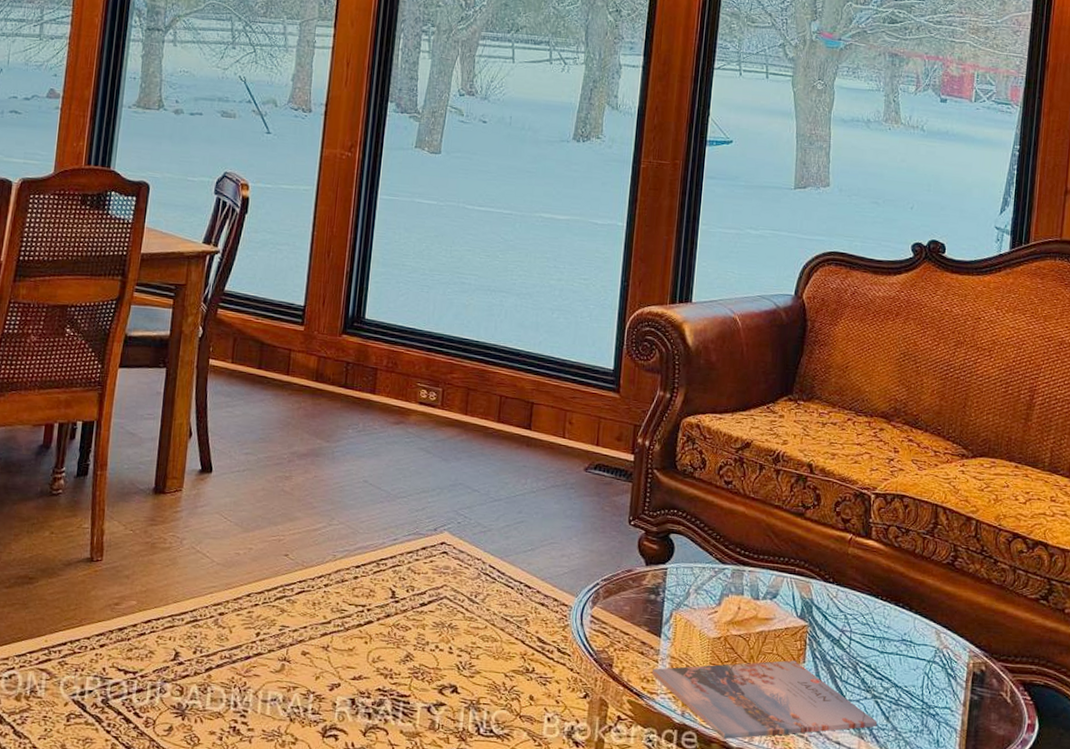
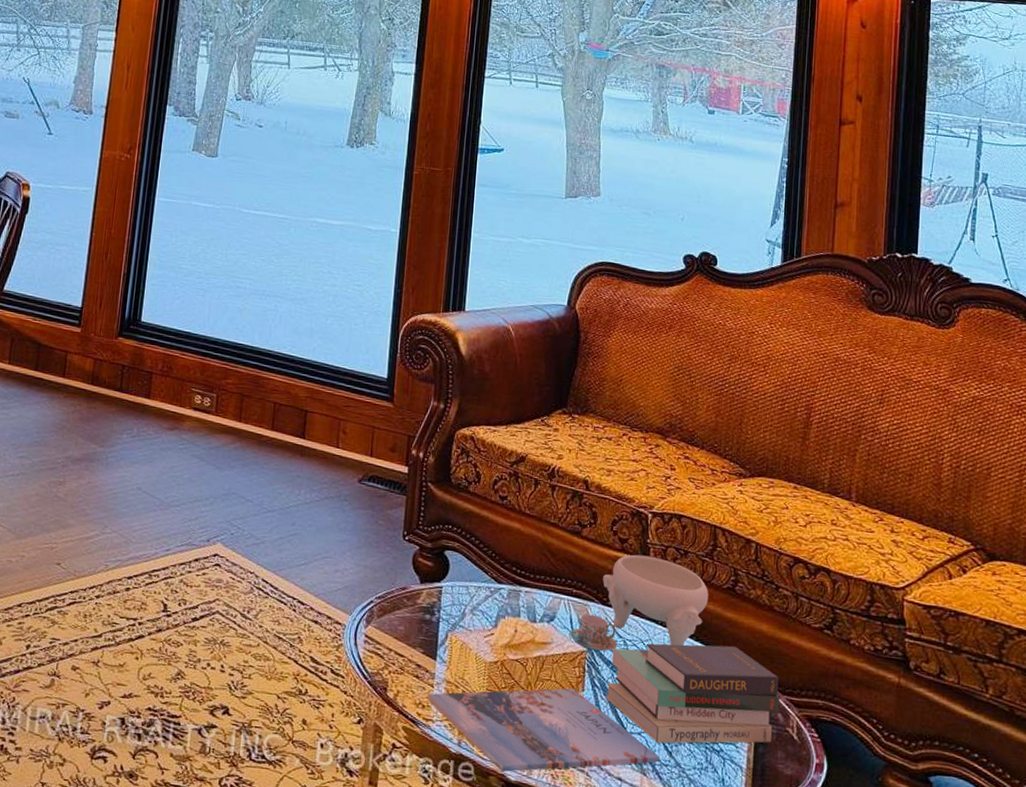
teacup: none [791,590,838,626] -> present [569,613,617,652]
decorative bowl: none [825,533,929,619] -> present [603,554,709,646]
books: none [826,616,996,710] -> present [606,643,780,744]

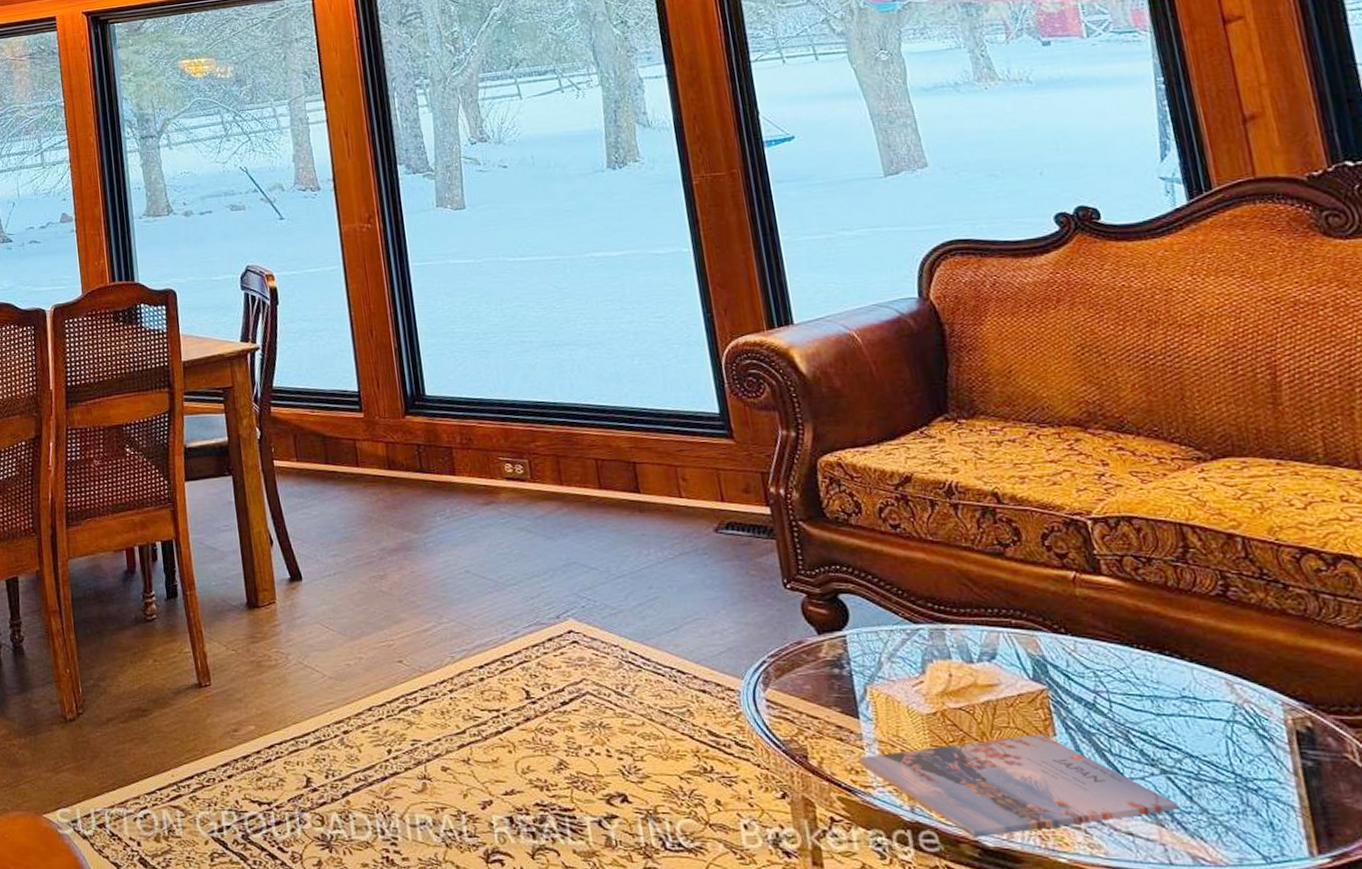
teacup: present [569,613,617,652] -> none [1019,646,1086,688]
decorative bowl: present [603,554,709,646] -> none [1046,569,1195,671]
books: present [606,643,780,744] -> none [1080,662,1329,787]

